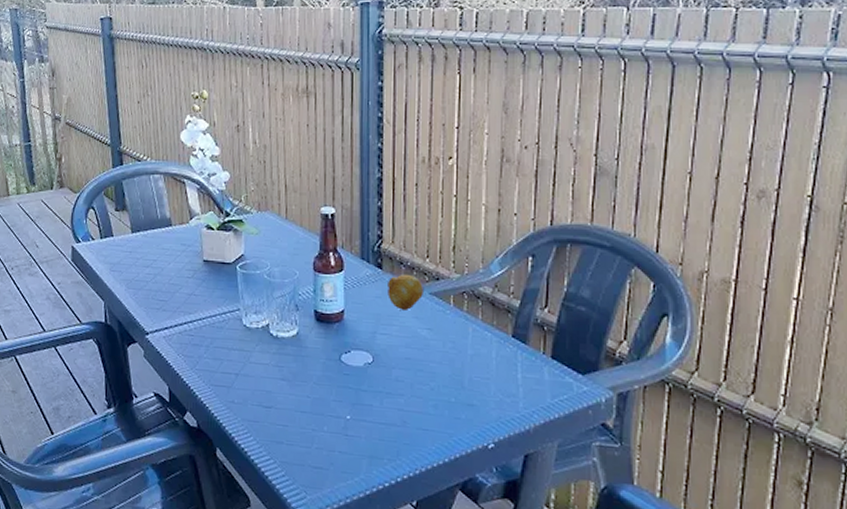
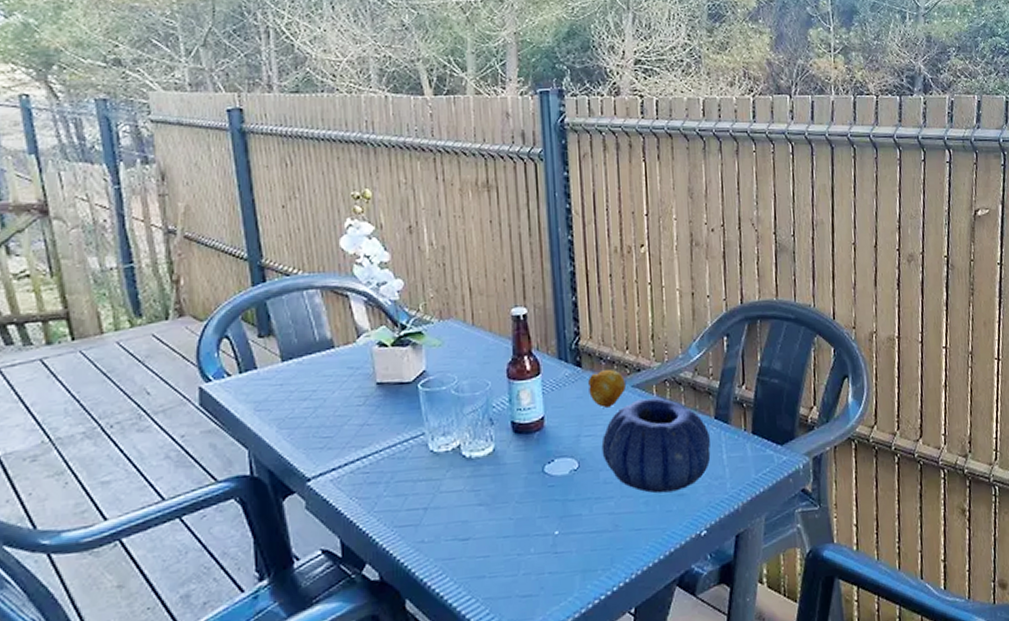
decorative bowl: none [396,307,505,401] -> present [601,398,711,494]

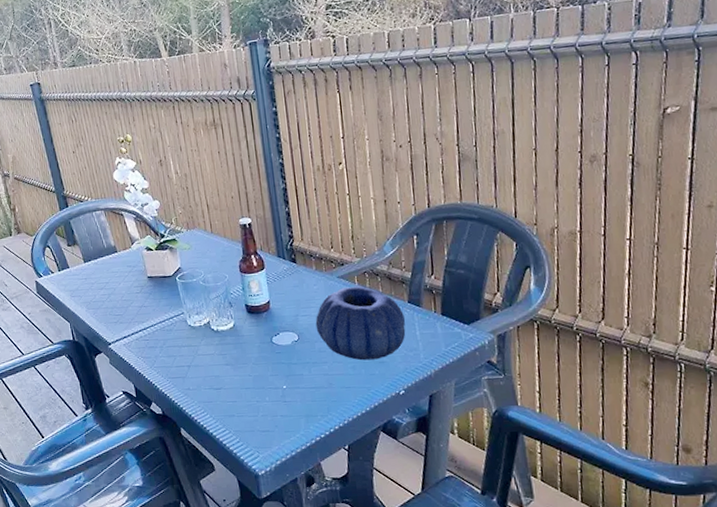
fruit: present [588,370,626,408] -> none [302,264,332,294]

